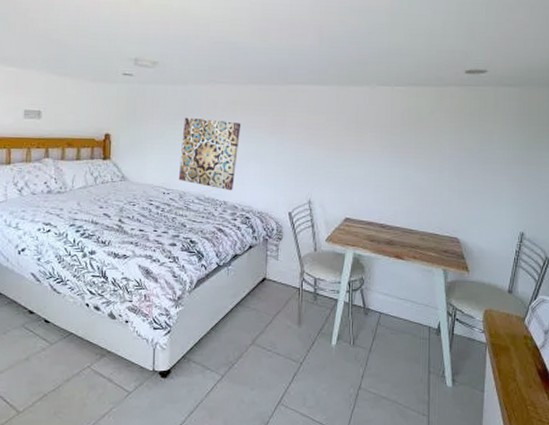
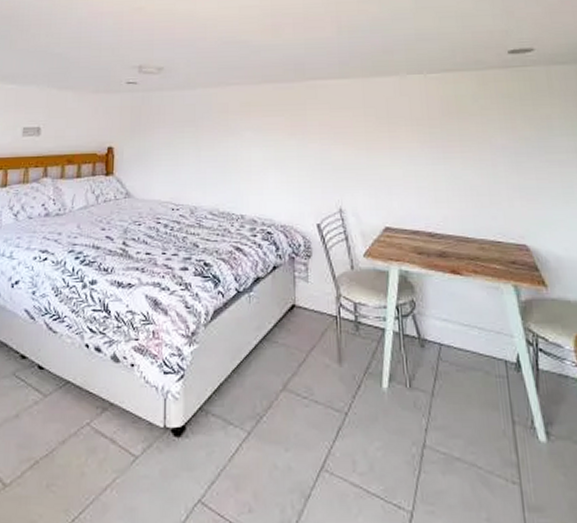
wall art: present [179,117,241,191] -> none [189,123,257,203]

